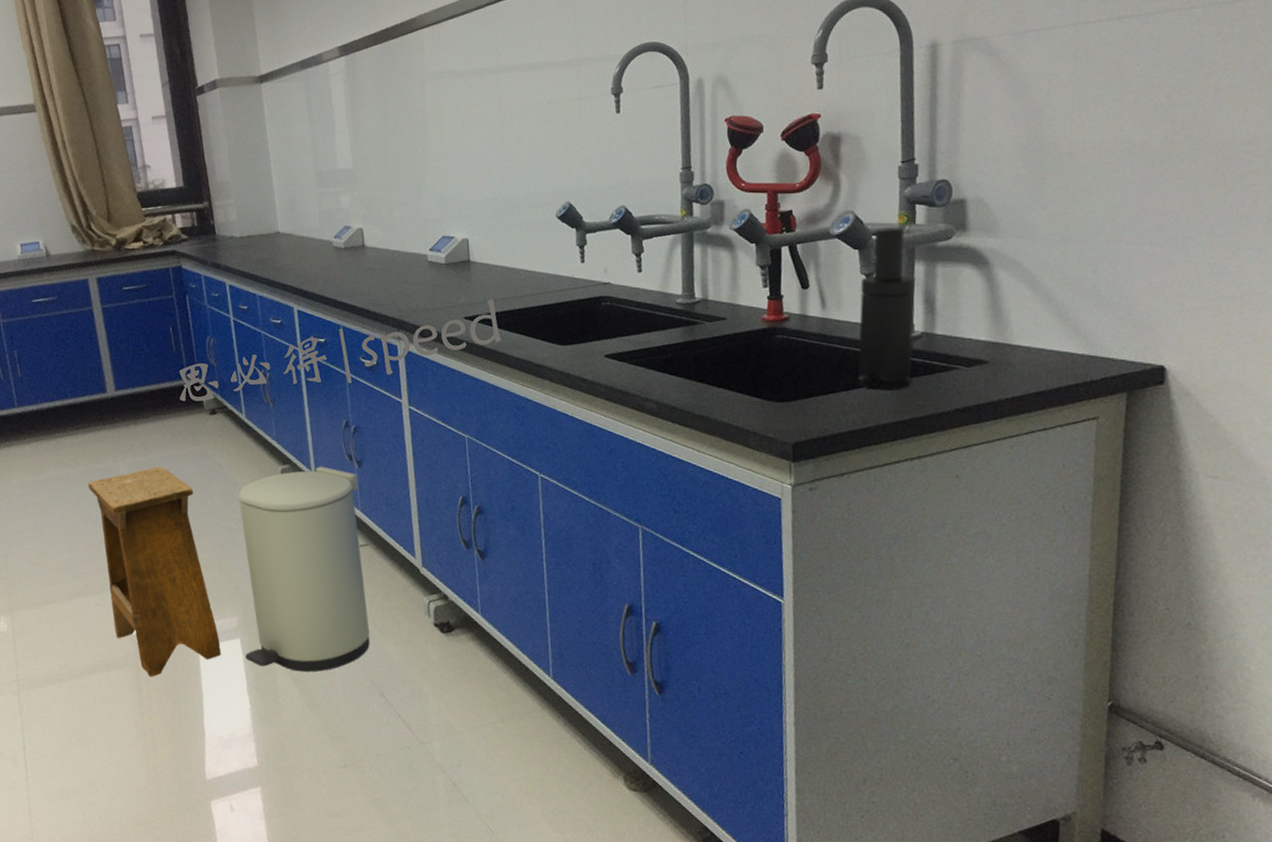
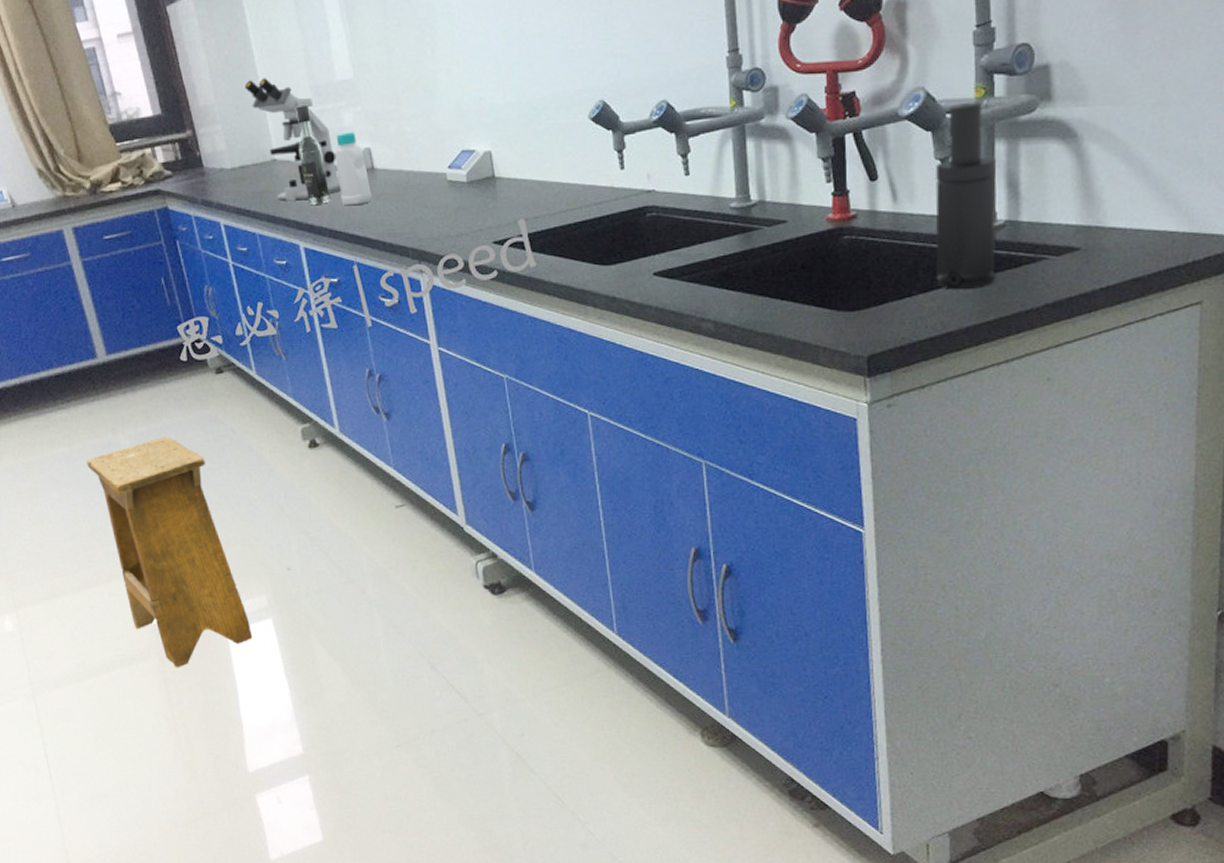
pedal bin: present [238,466,370,672] -> none [255,422,415,648]
microscope: none [258,162,334,269] -> present [245,78,341,201]
bottle: none [299,187,325,275] -> present [296,104,332,206]
bottle: none [331,213,361,277] -> present [335,132,372,206]

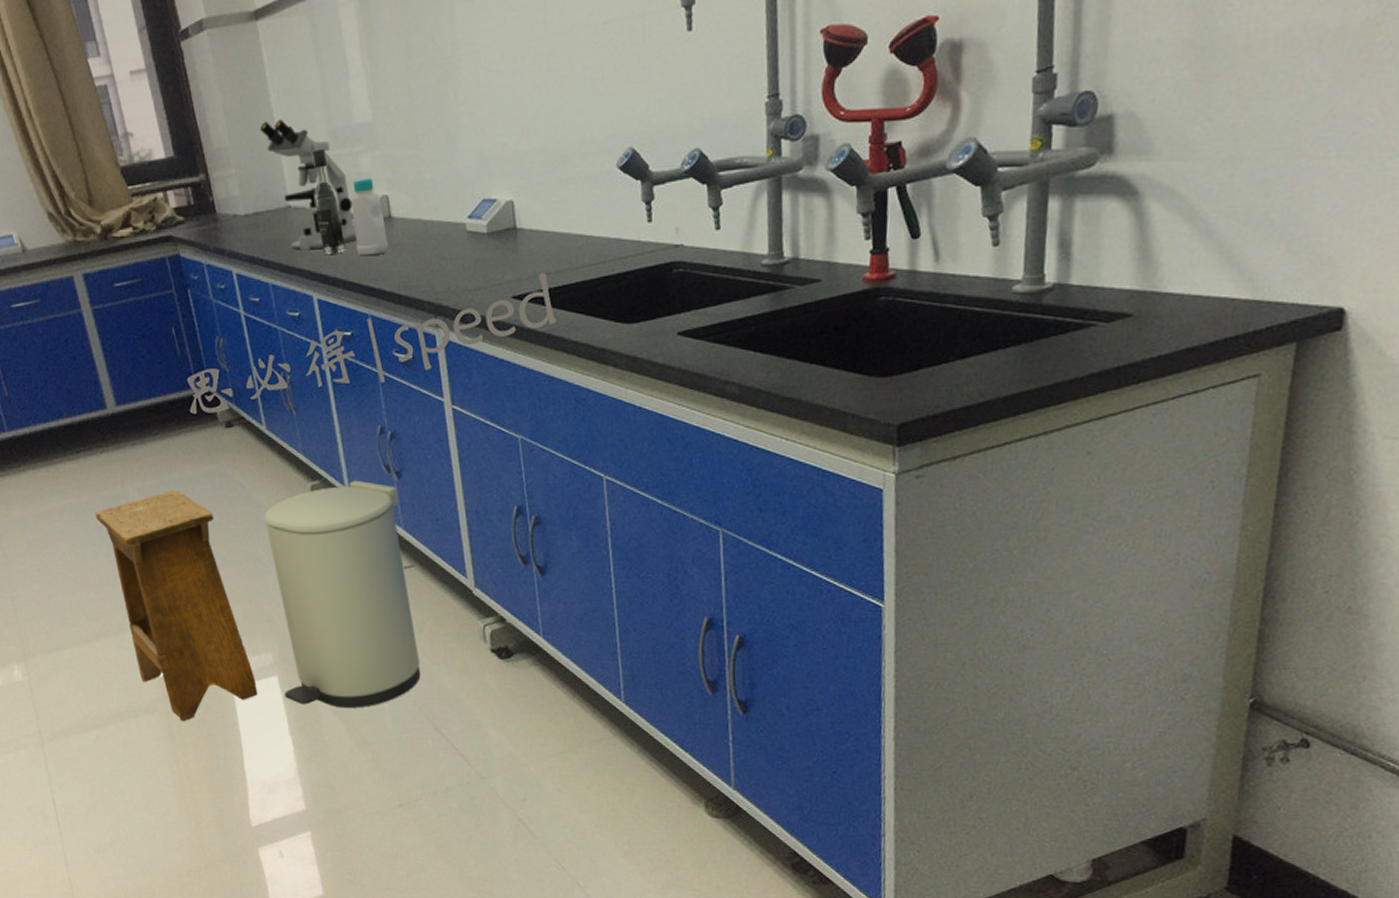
pedal bin: none [255,422,415,648] -> present [264,480,421,708]
soap dispenser: present [934,101,996,289] -> none [976,154,1048,356]

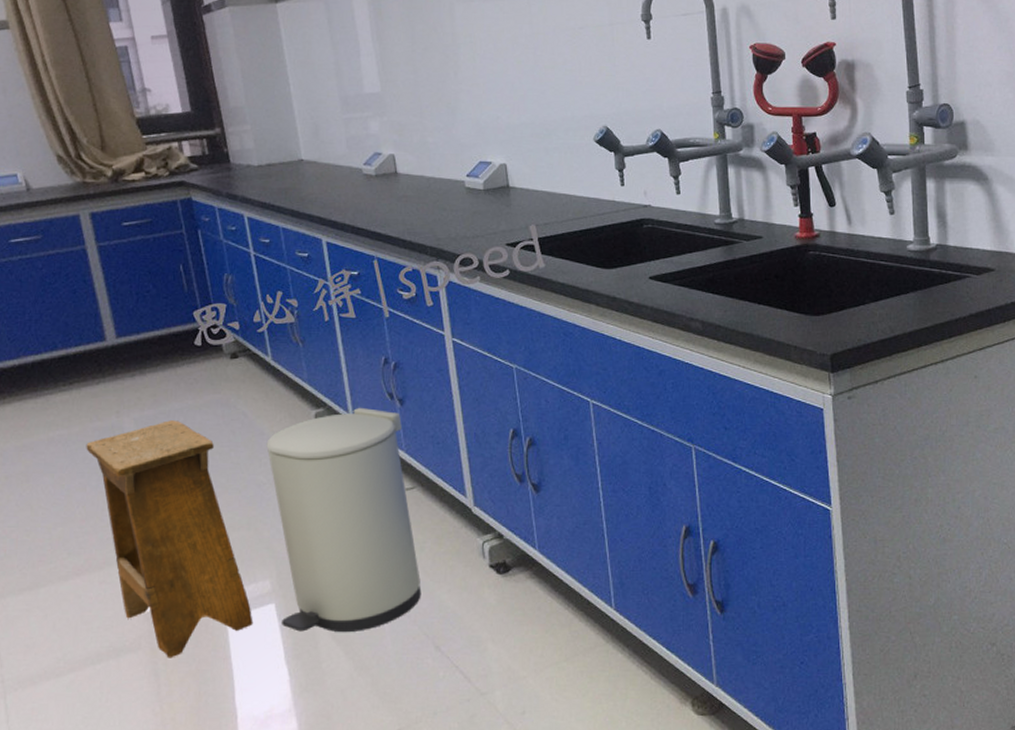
microscope: present [260,119,357,250] -> none [276,86,365,199]
bottle: present [313,148,347,255] -> none [325,112,355,204]
bottle: present [351,178,389,256] -> none [360,139,395,206]

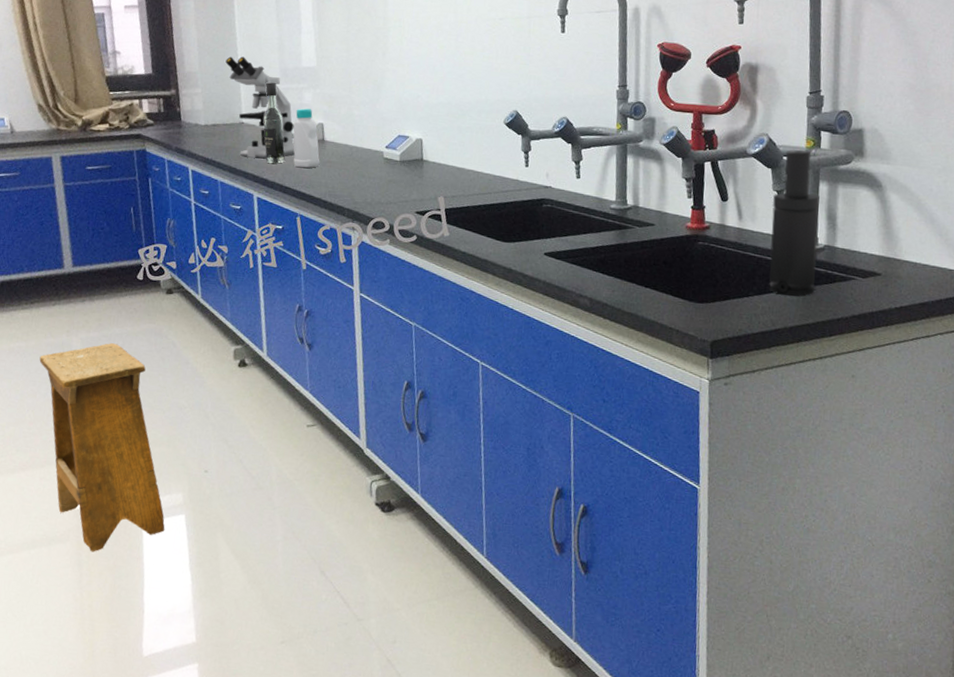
pedal bin: present [266,407,422,632] -> none [189,347,313,549]
microscope: none [276,86,365,199] -> present [225,56,295,159]
bottle: none [325,112,355,204] -> present [263,82,286,164]
bottle: none [360,139,395,206] -> present [293,108,320,169]
soap dispenser: none [880,147,931,300] -> present [769,149,820,296]

